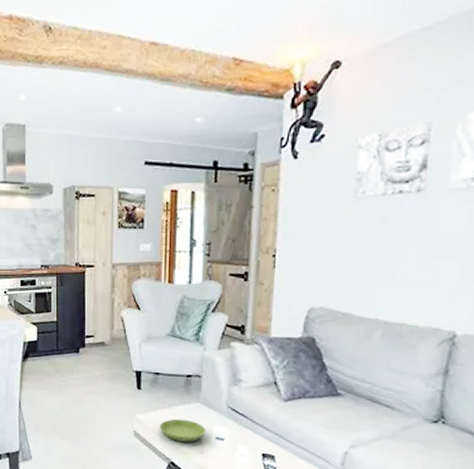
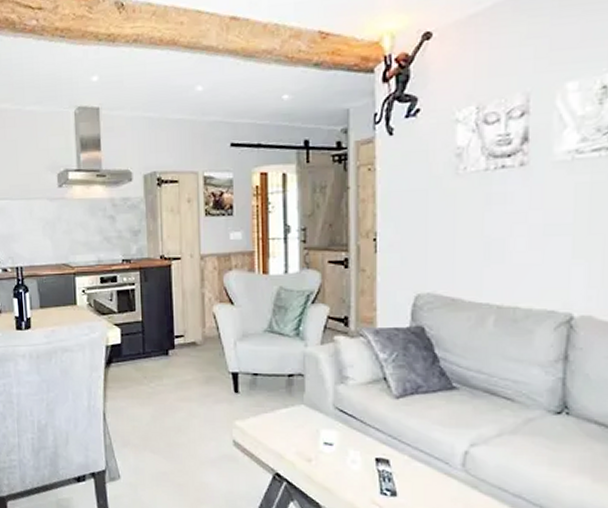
saucer: present [159,419,207,442] -> none [260,424,313,450]

